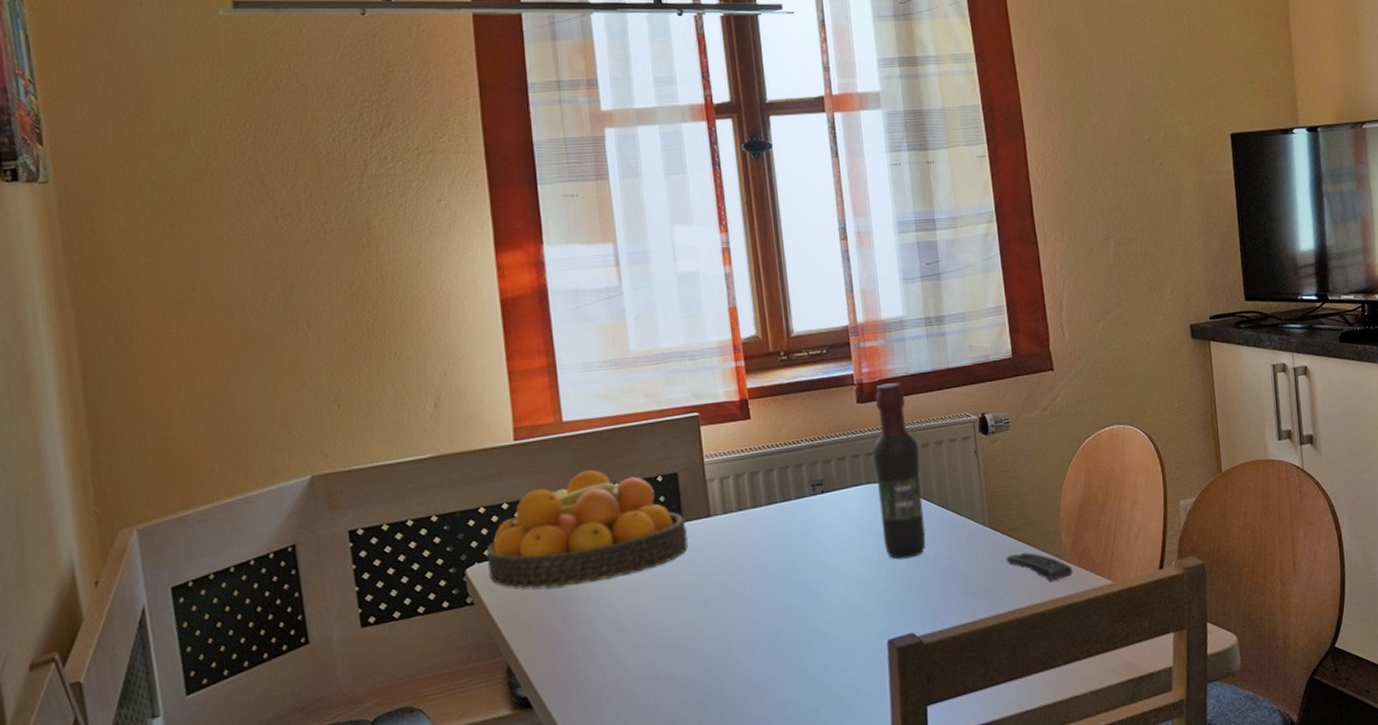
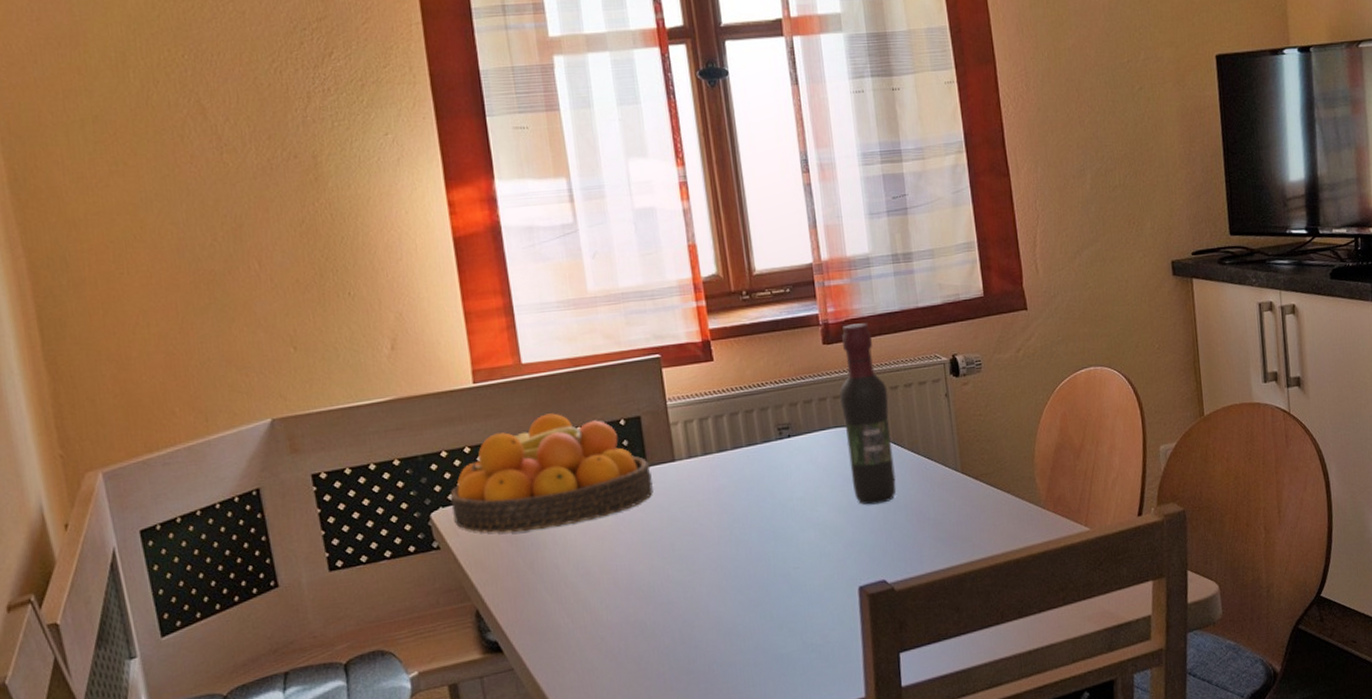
remote control: present [1005,552,1073,582] -> none [978,498,1049,528]

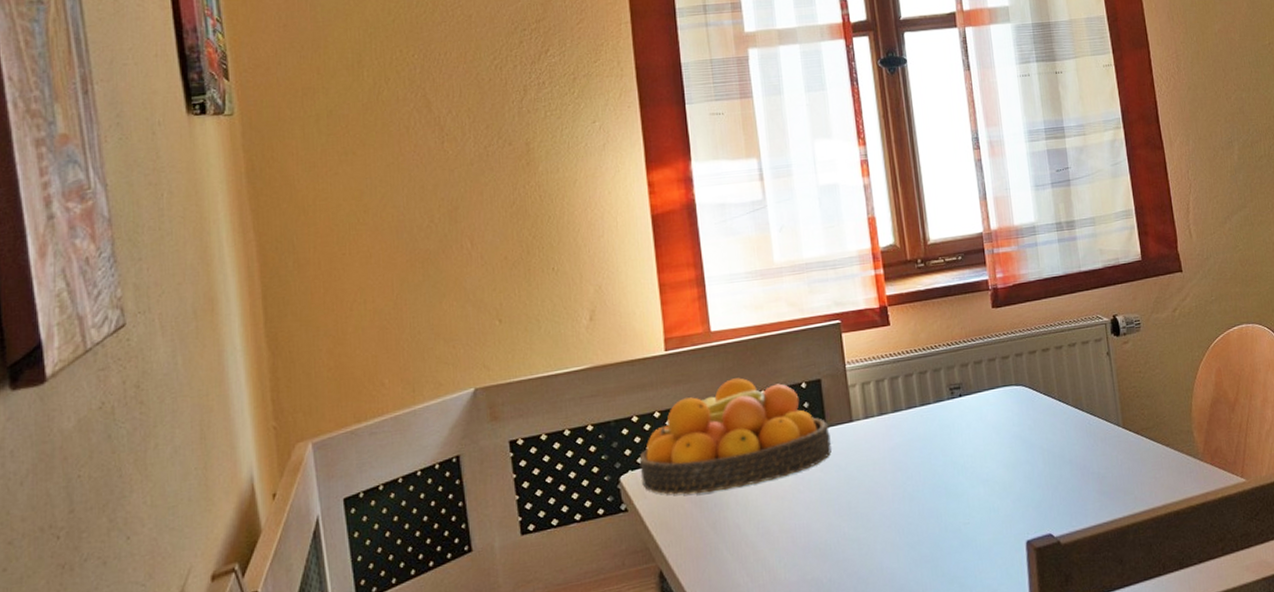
wine bottle: present [839,323,897,505] -> none [1008,287,1062,461]

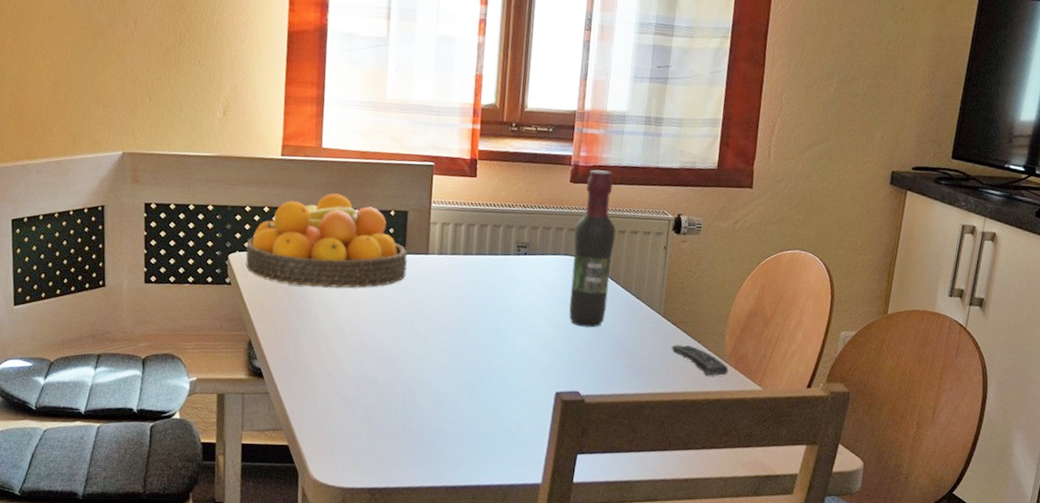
wine bottle: none [1008,287,1062,461] -> present [569,169,616,328]
remote control: none [1139,452,1206,481] -> present [671,344,729,376]

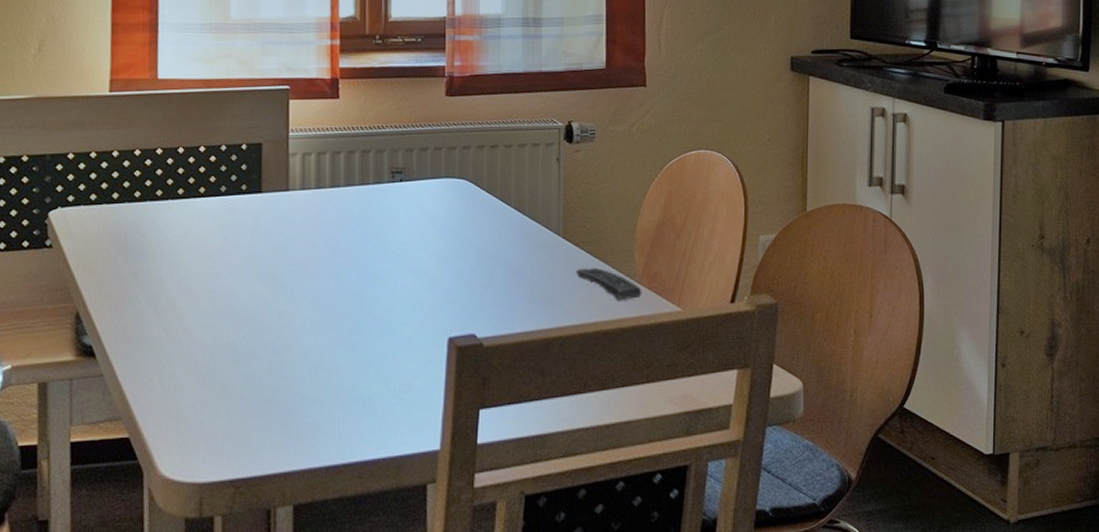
fruit bowl: present [245,193,408,288] -> none [69,129,264,241]
wine bottle: present [569,169,616,328] -> none [455,80,502,258]

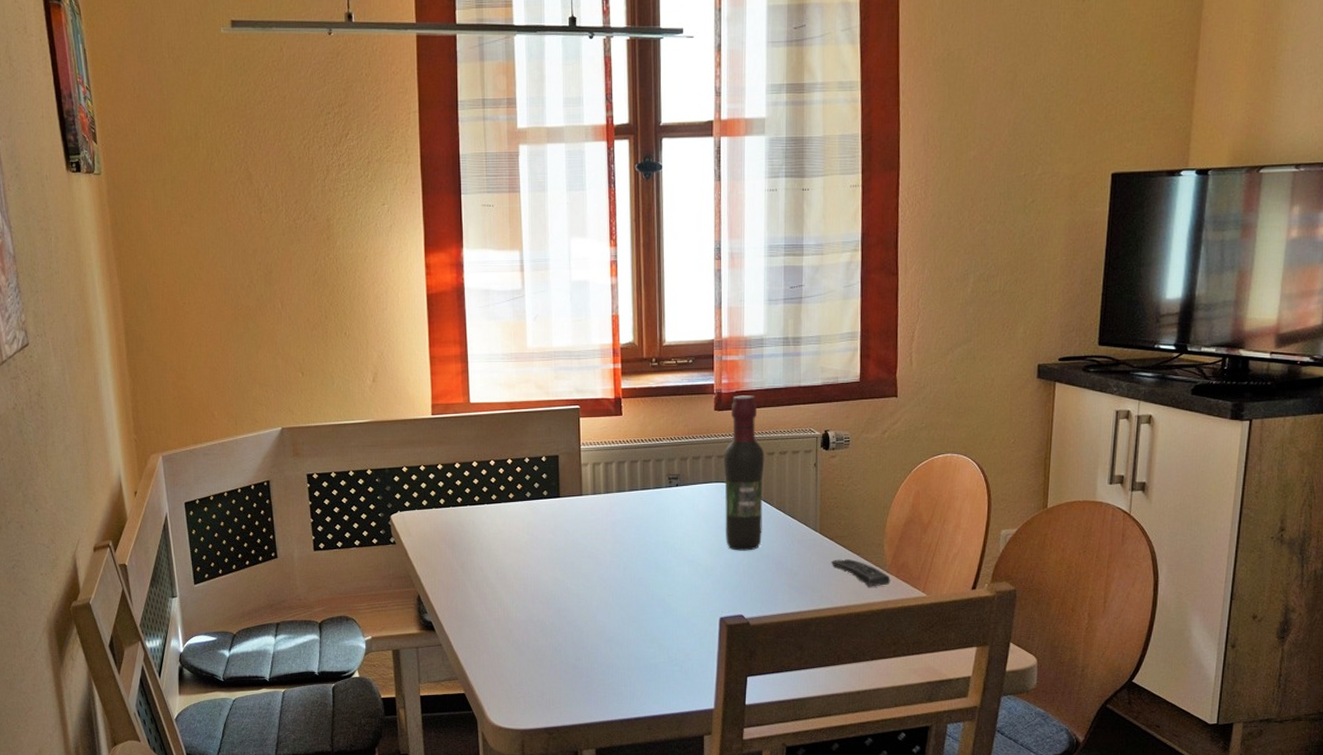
wine bottle: none [455,80,502,258] -> present [724,395,765,551]

